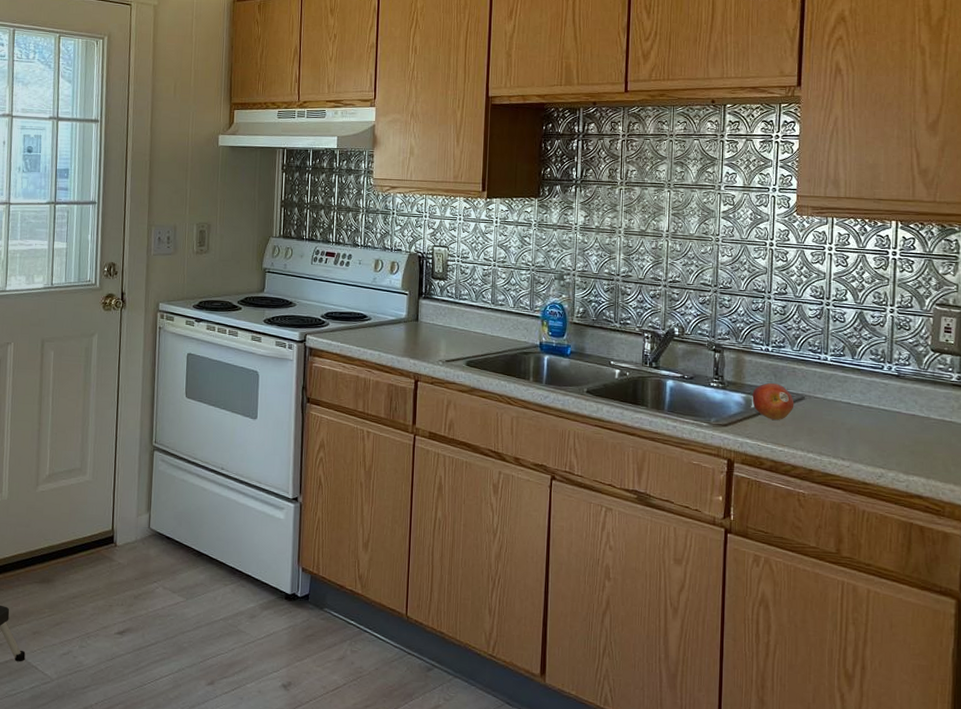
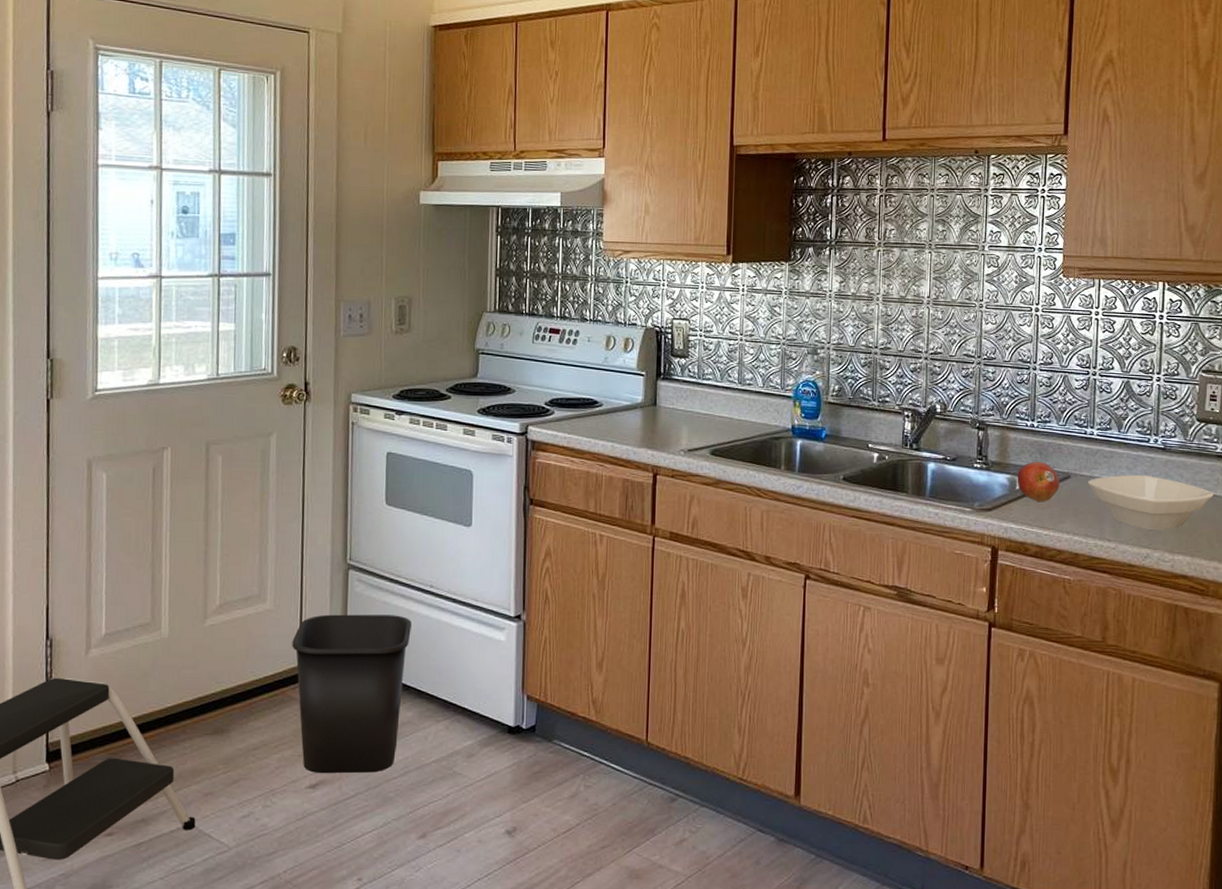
waste bin: none [106,487,205,625] -> present [292,614,411,773]
bowl: none [822,398,949,453] -> present [1088,474,1213,531]

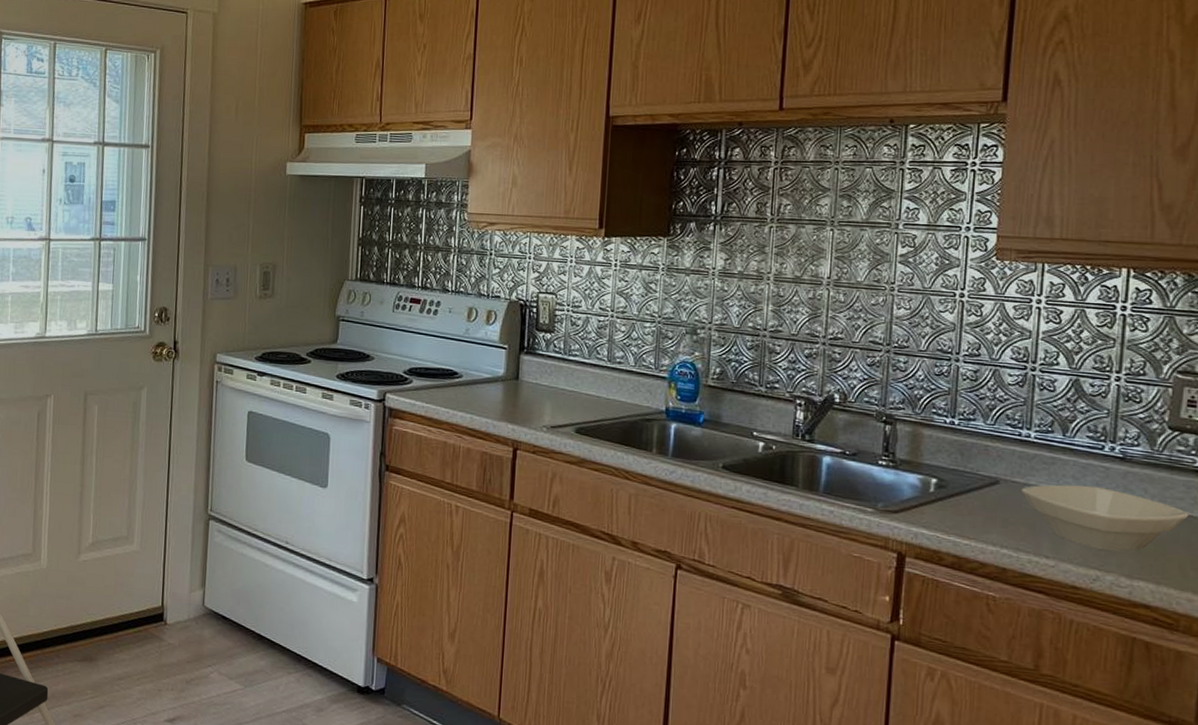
waste bin: present [292,614,411,773] -> none [155,560,267,715]
fruit: present [1017,461,1060,503] -> none [931,462,986,509]

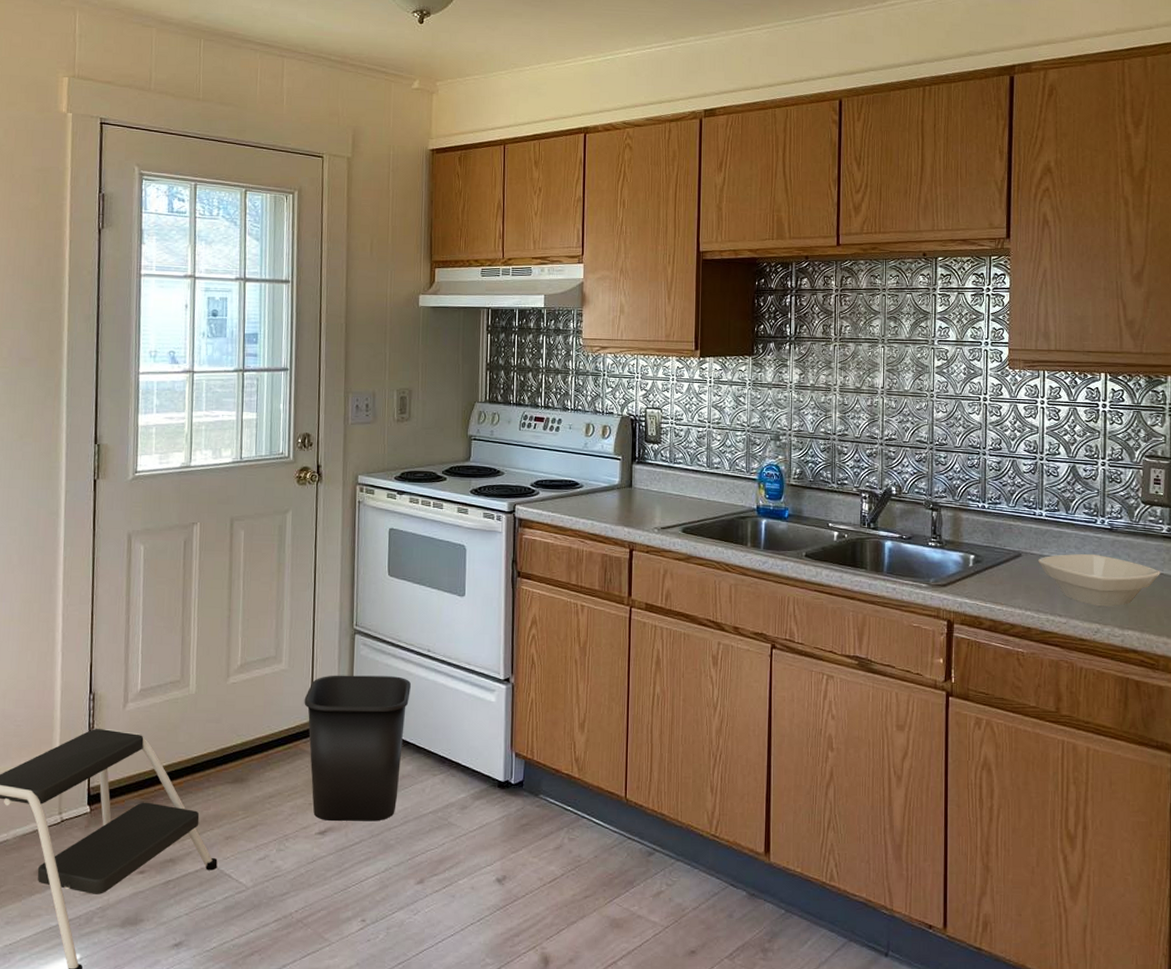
waste bin: none [155,560,267,715] -> present [304,675,411,821]

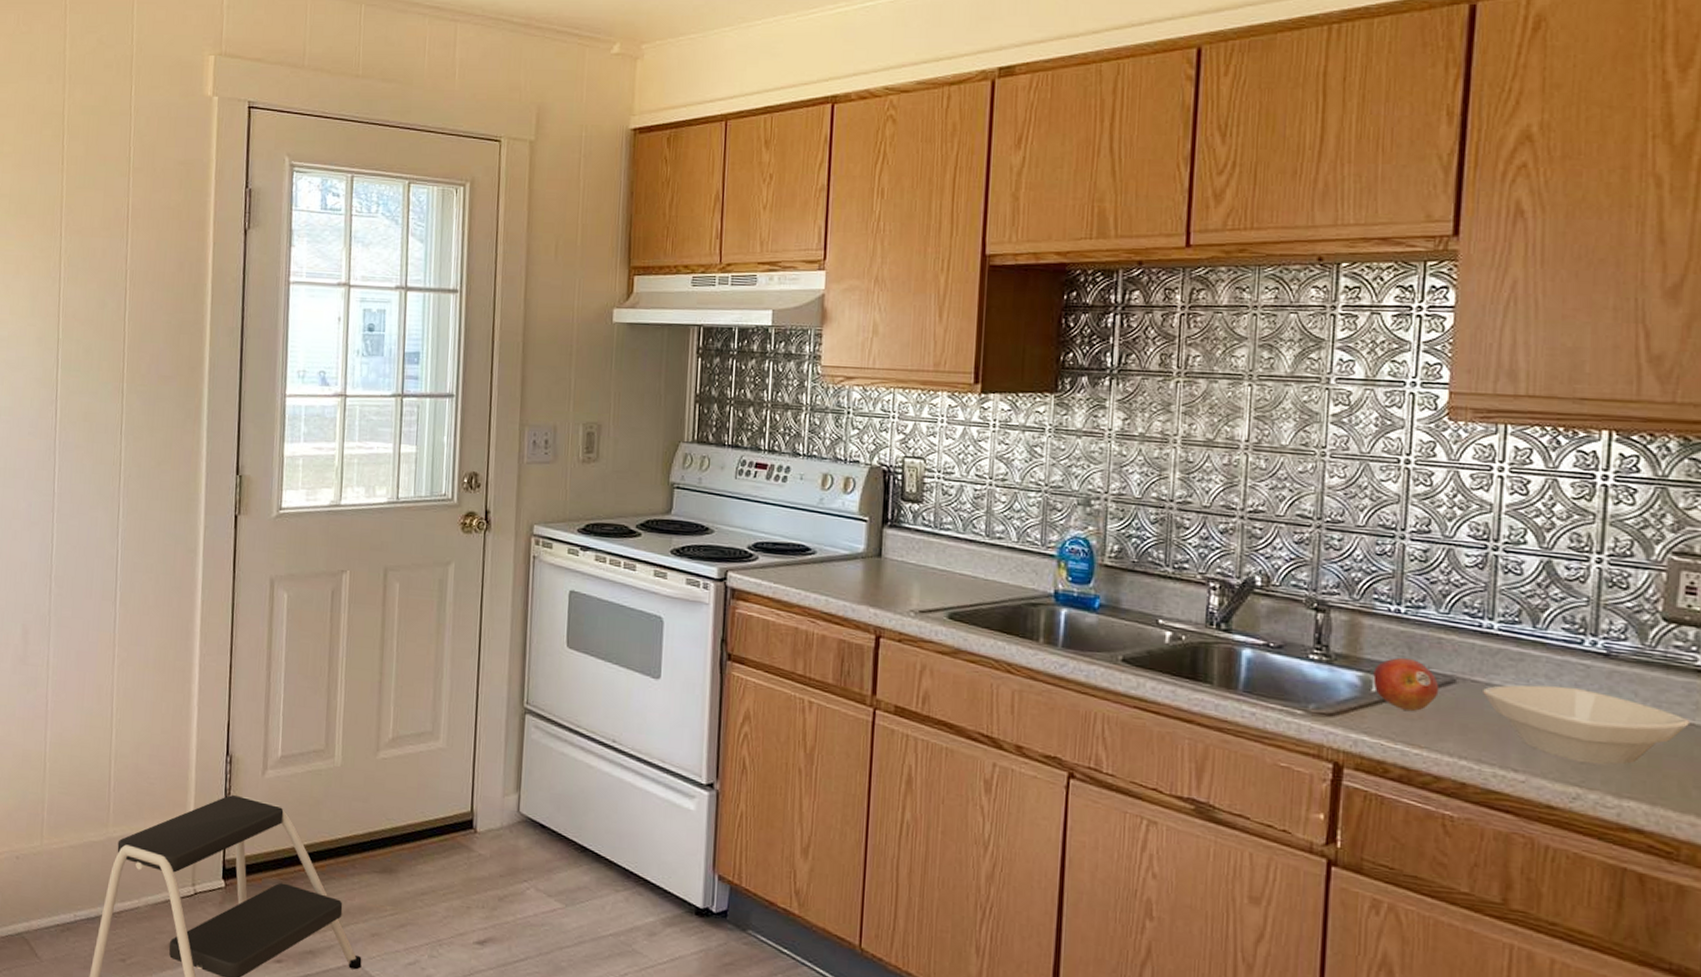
waste bin: present [304,675,411,821] -> none [464,759,591,937]
fruit: none [970,540,1011,579] -> present [1373,657,1439,712]

